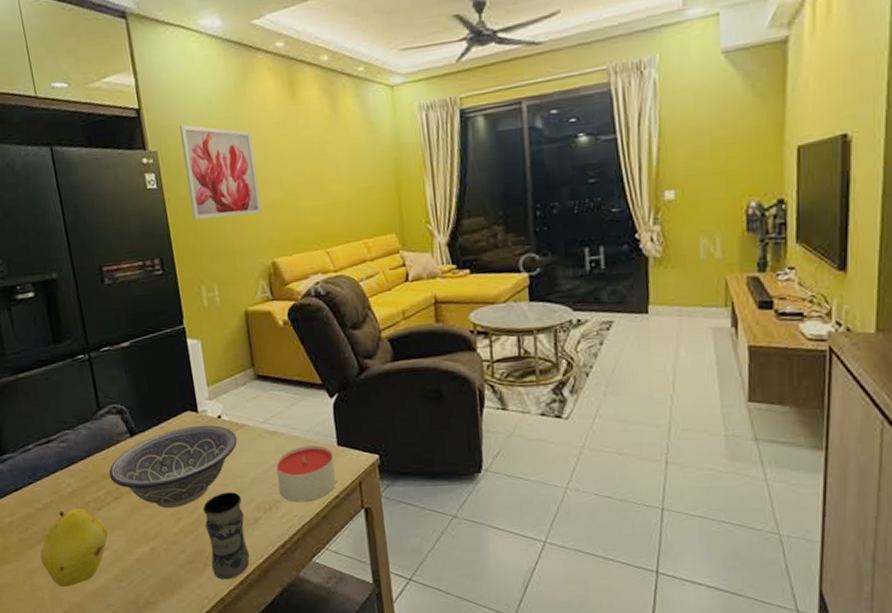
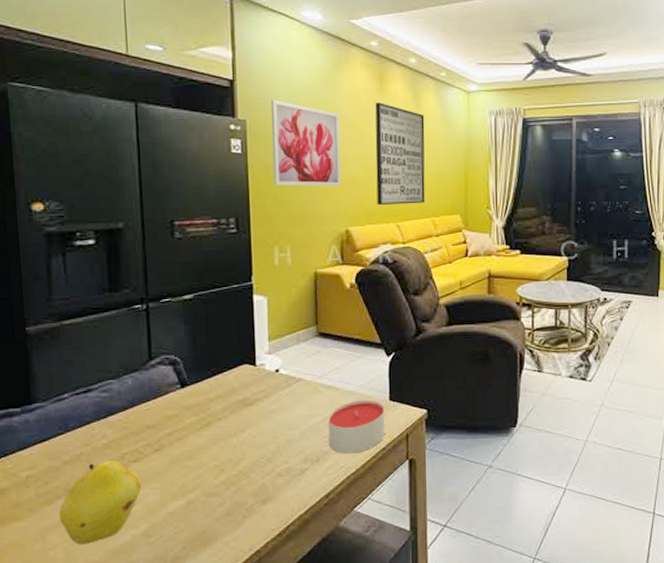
decorative bowl: present [109,425,238,509] -> none [152,378,293,461]
jar: present [202,492,250,580] -> none [248,444,292,532]
wall art: none [288,112,355,231] -> present [375,102,425,205]

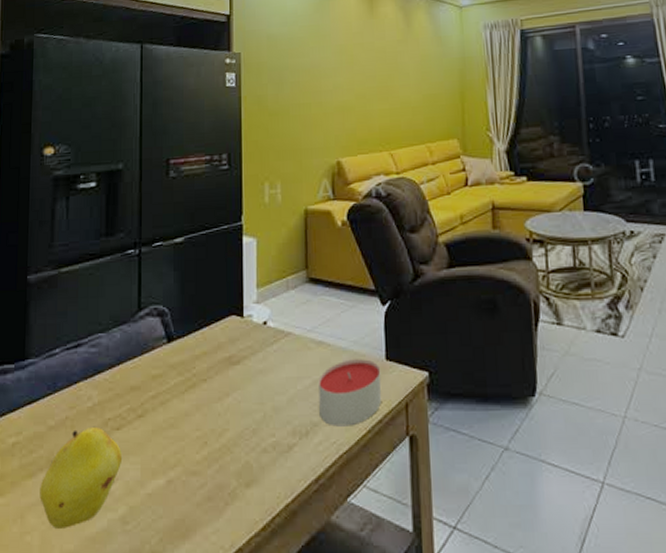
wall art: present [270,99,341,187] -> none [264,30,332,118]
wall art: present [375,102,425,205] -> none [366,25,420,132]

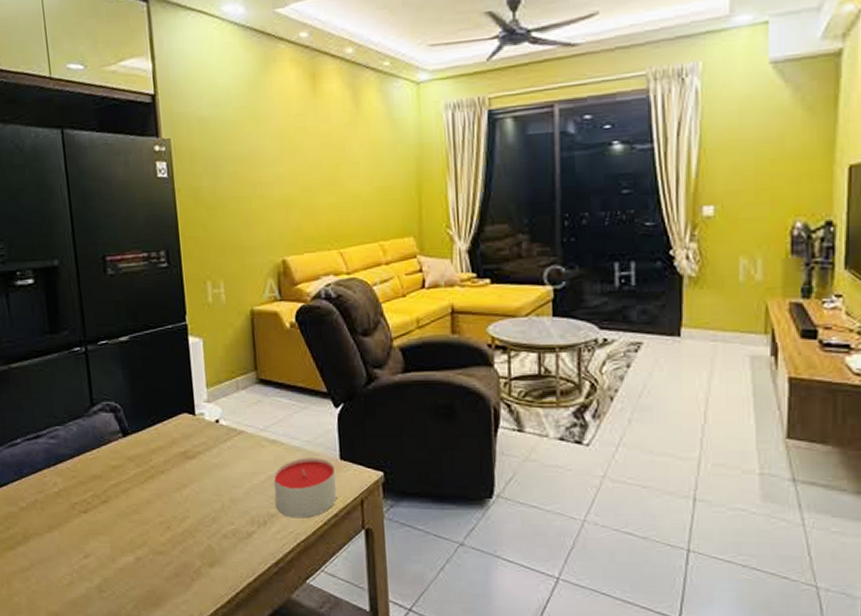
fruit: present [40,426,121,528] -> none [20,509,92,593]

